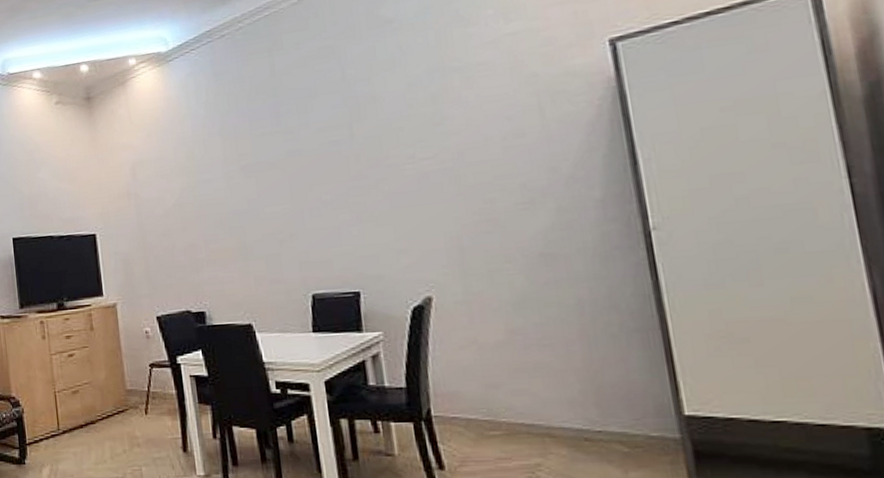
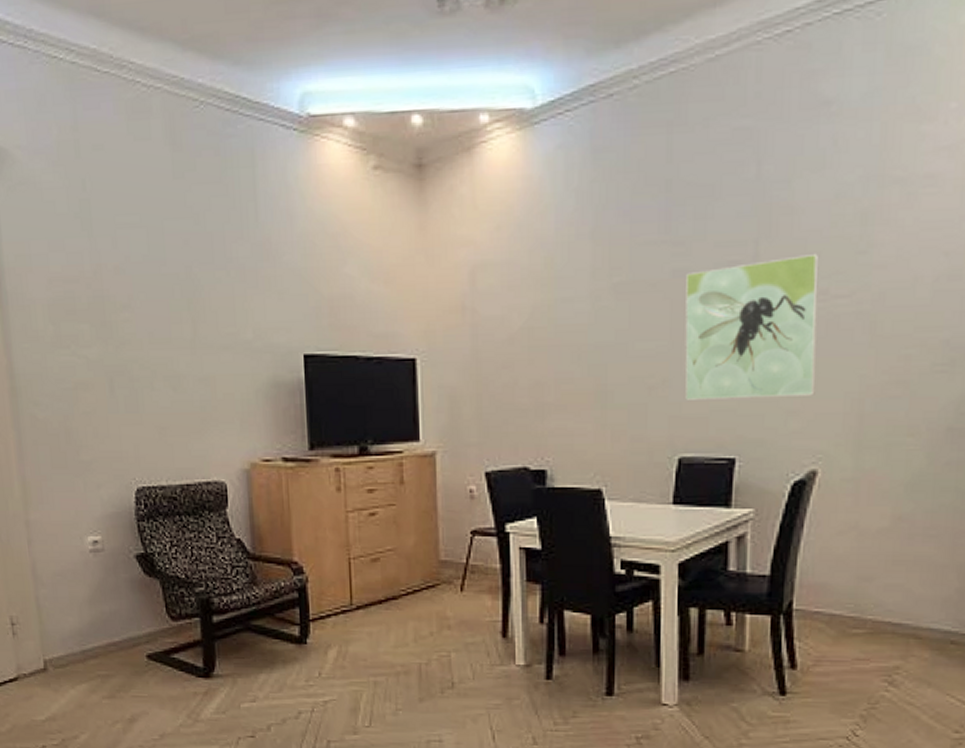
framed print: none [298,129,419,249] -> present [685,254,820,400]

